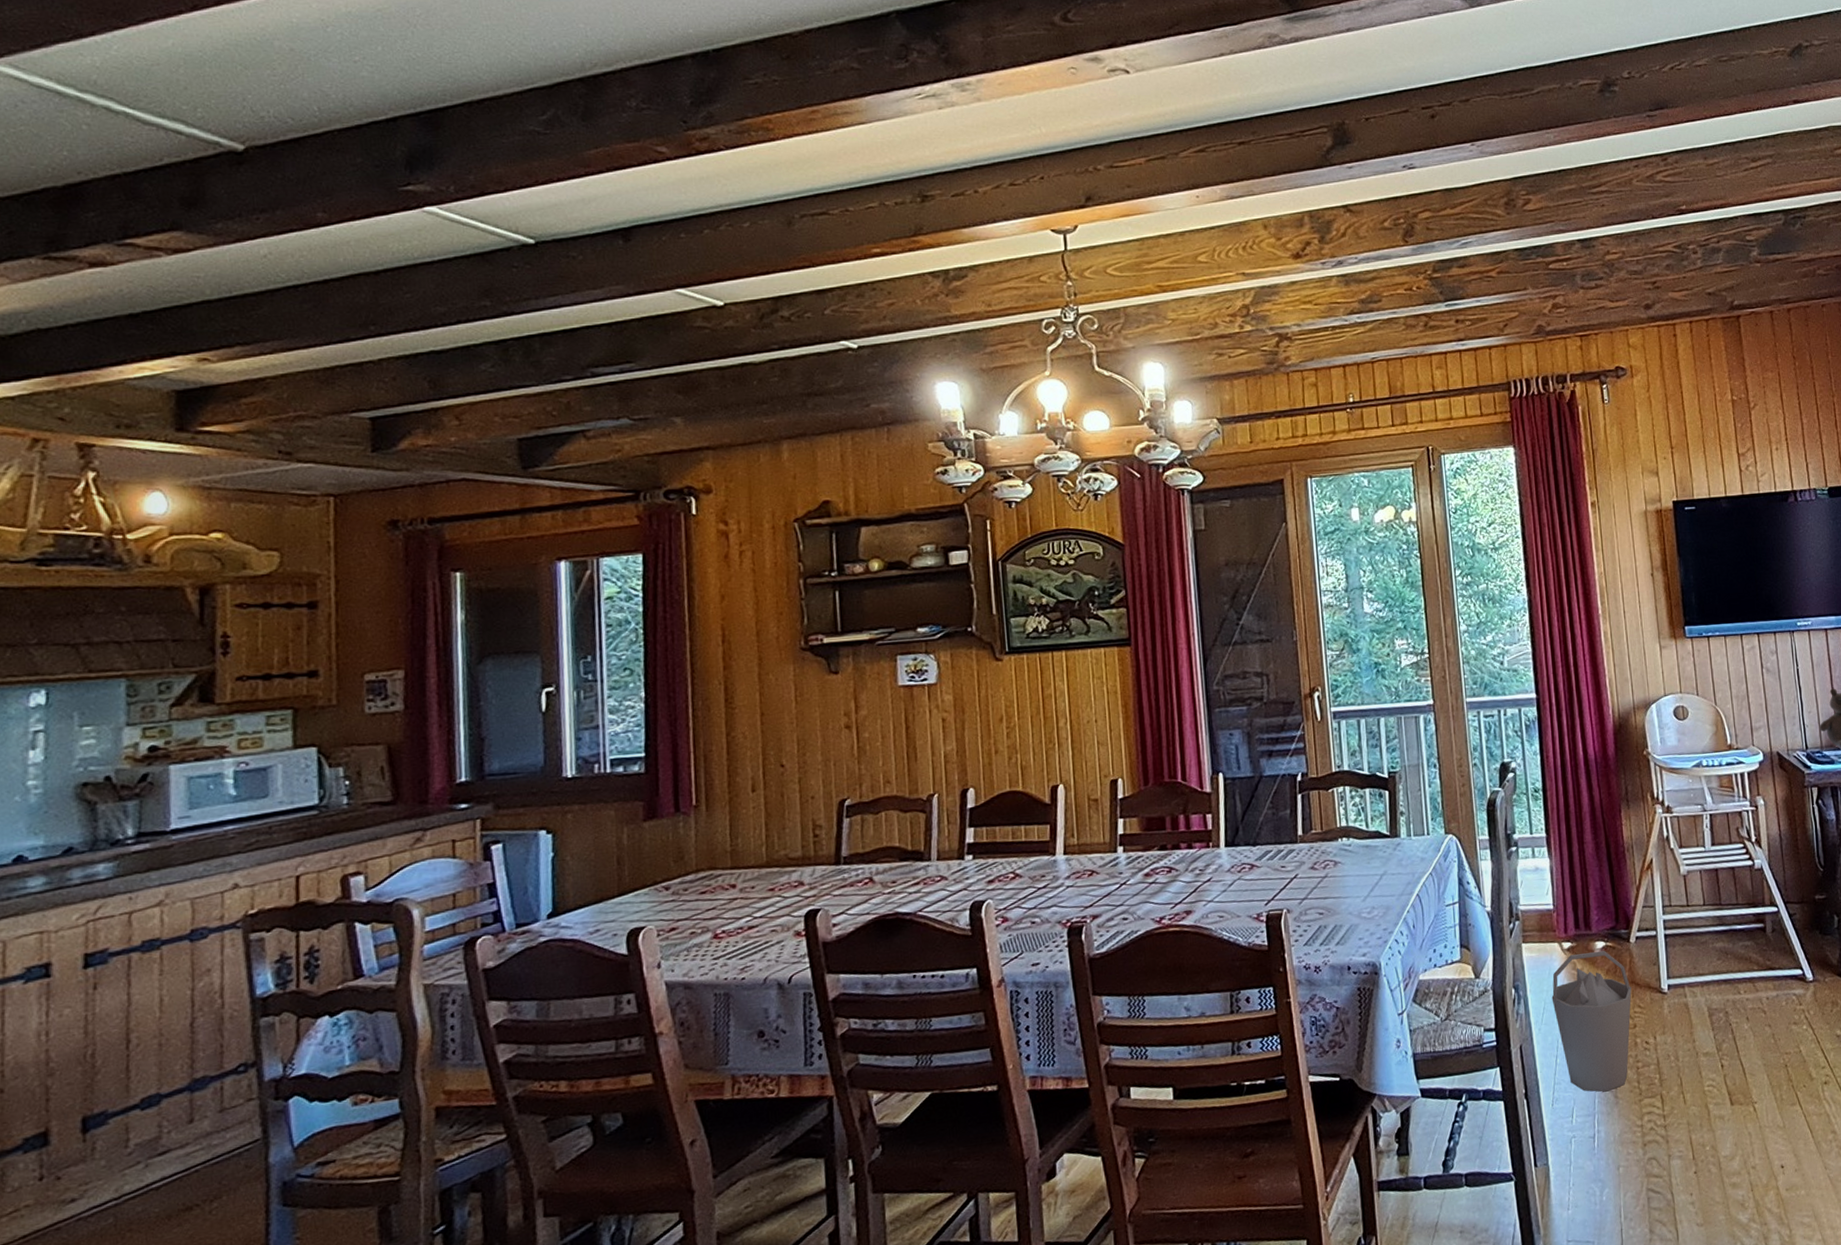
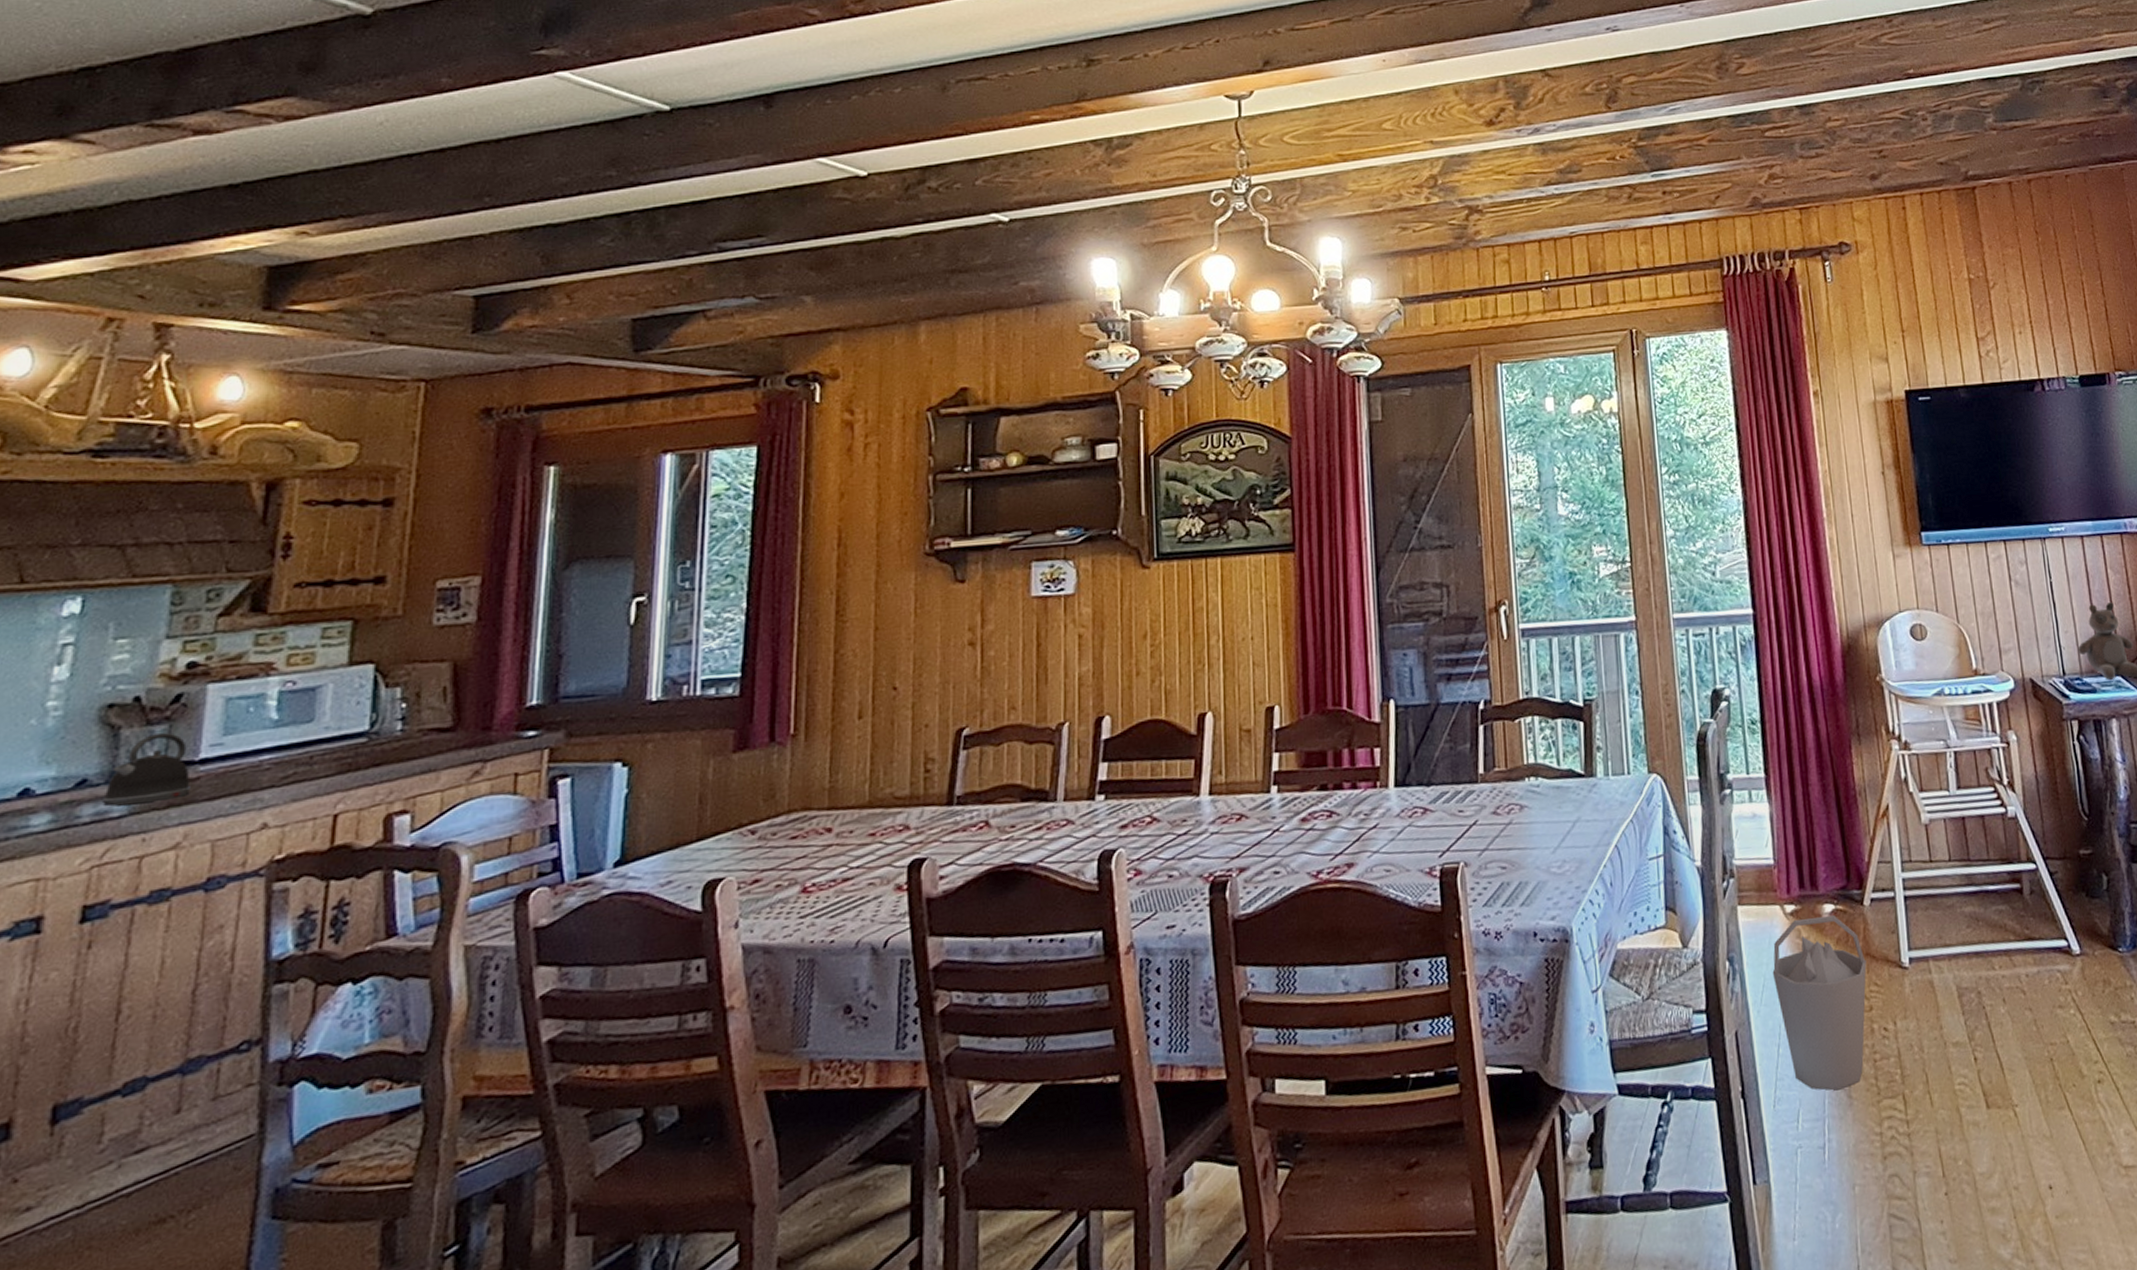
kettle: none [89,807,166,871] -> present [103,733,190,807]

